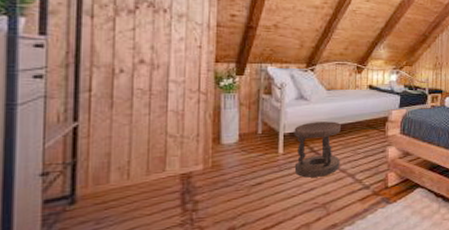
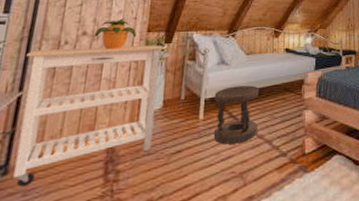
kitchen cart: none [76,76,243,216] -> present [13,45,170,187]
potted plant: none [154,46,202,80] -> present [94,18,136,50]

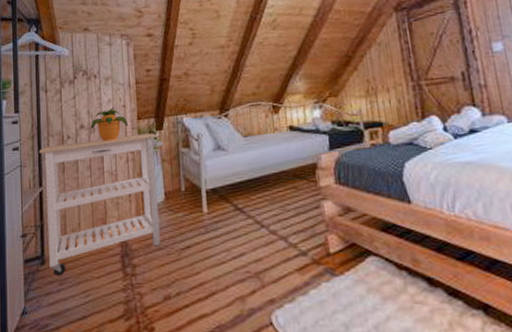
stool: present [213,85,259,145] -> none [215,173,269,241]

